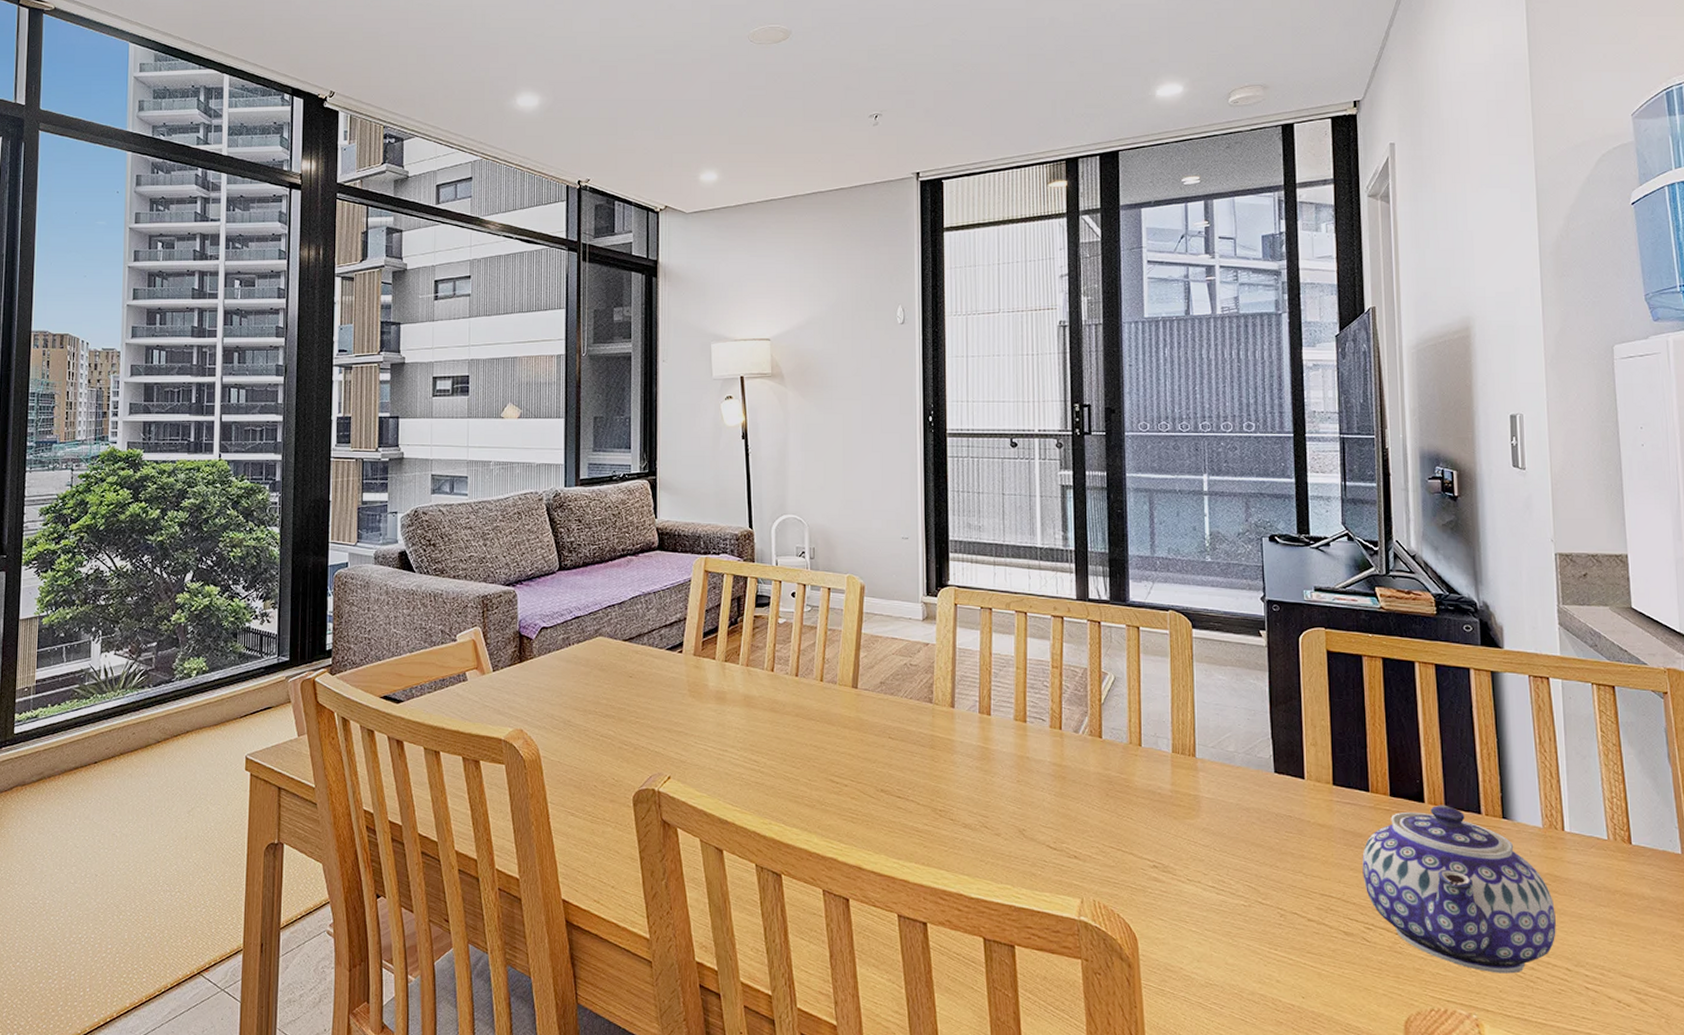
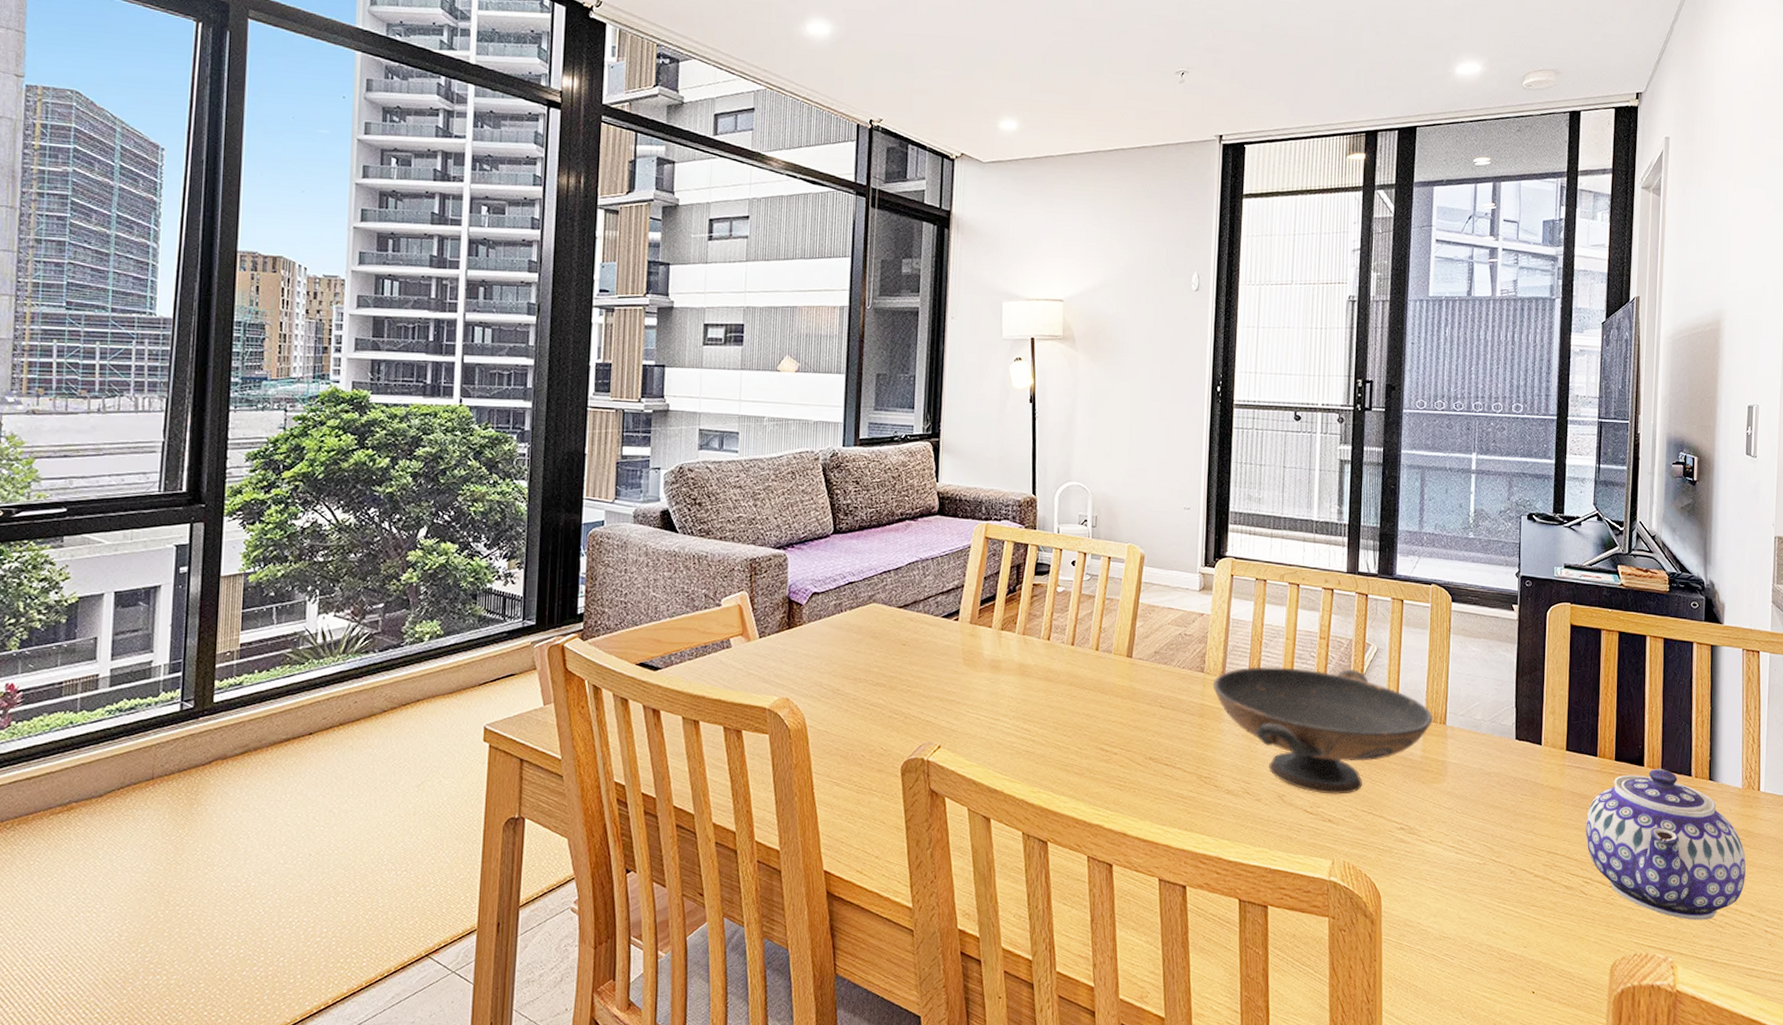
decorative bowl: none [943,697,1181,830] -> present [1213,666,1433,795]

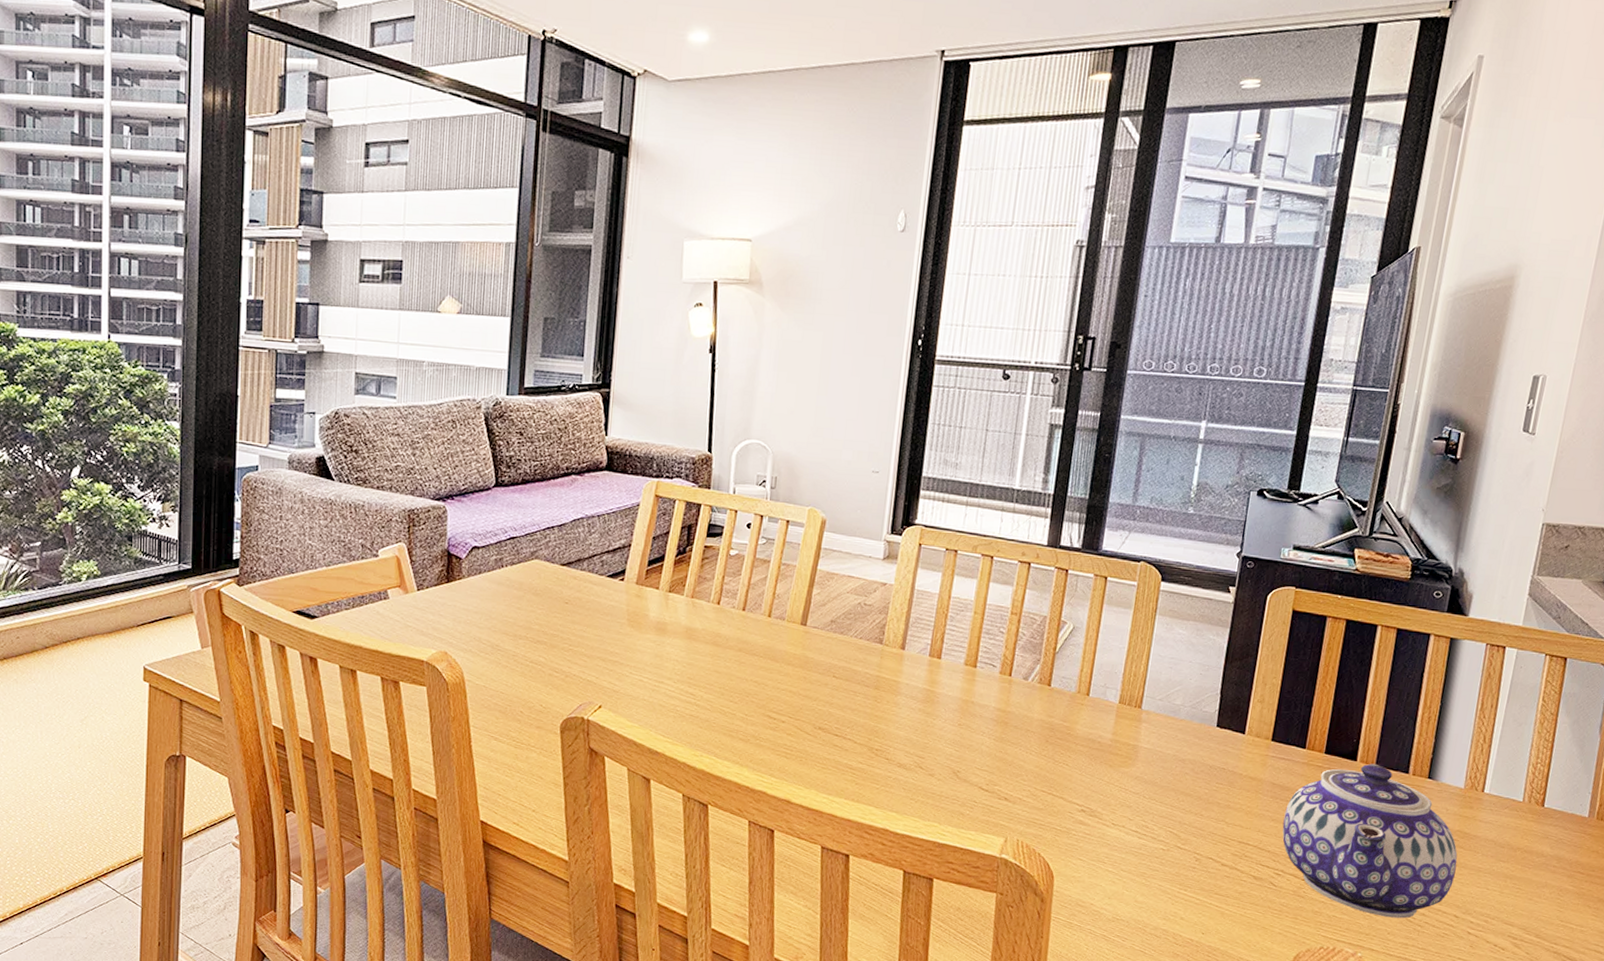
decorative bowl: present [1213,666,1433,795] -> none [891,640,1128,774]

